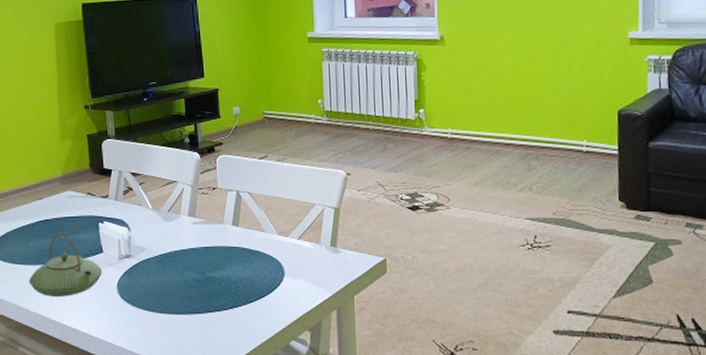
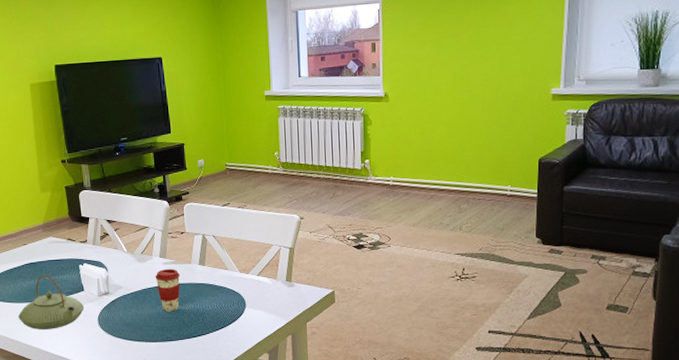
coffee cup: none [183,230,211,280] -> present [155,269,181,312]

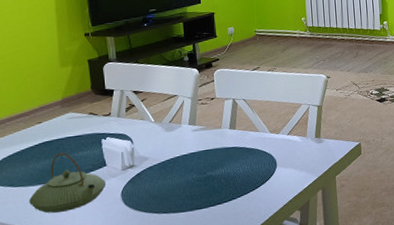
coffee cup: present [155,269,181,312] -> none [184,135,211,180]

